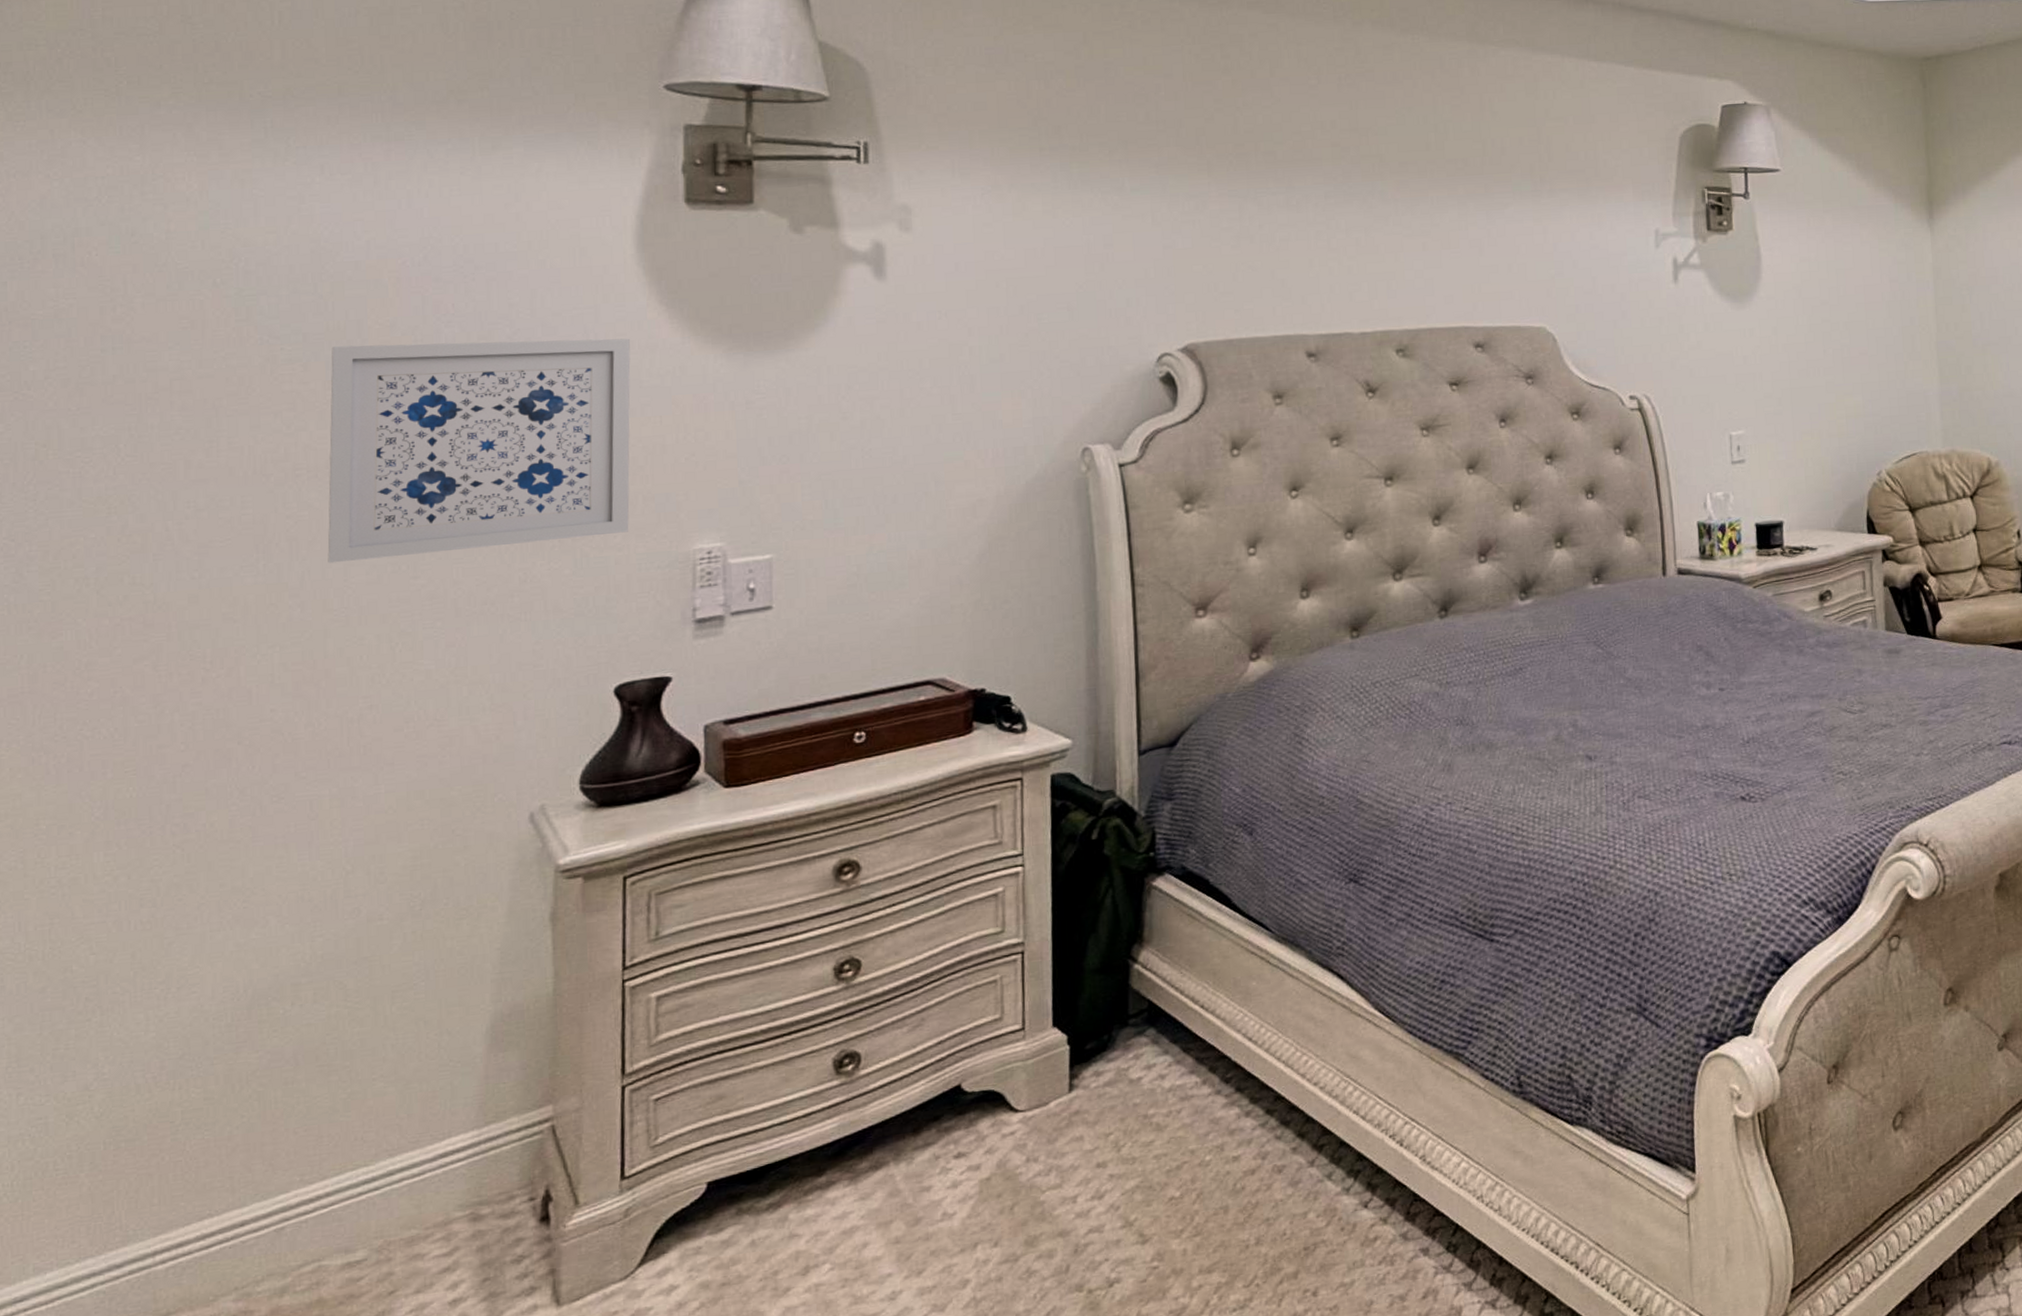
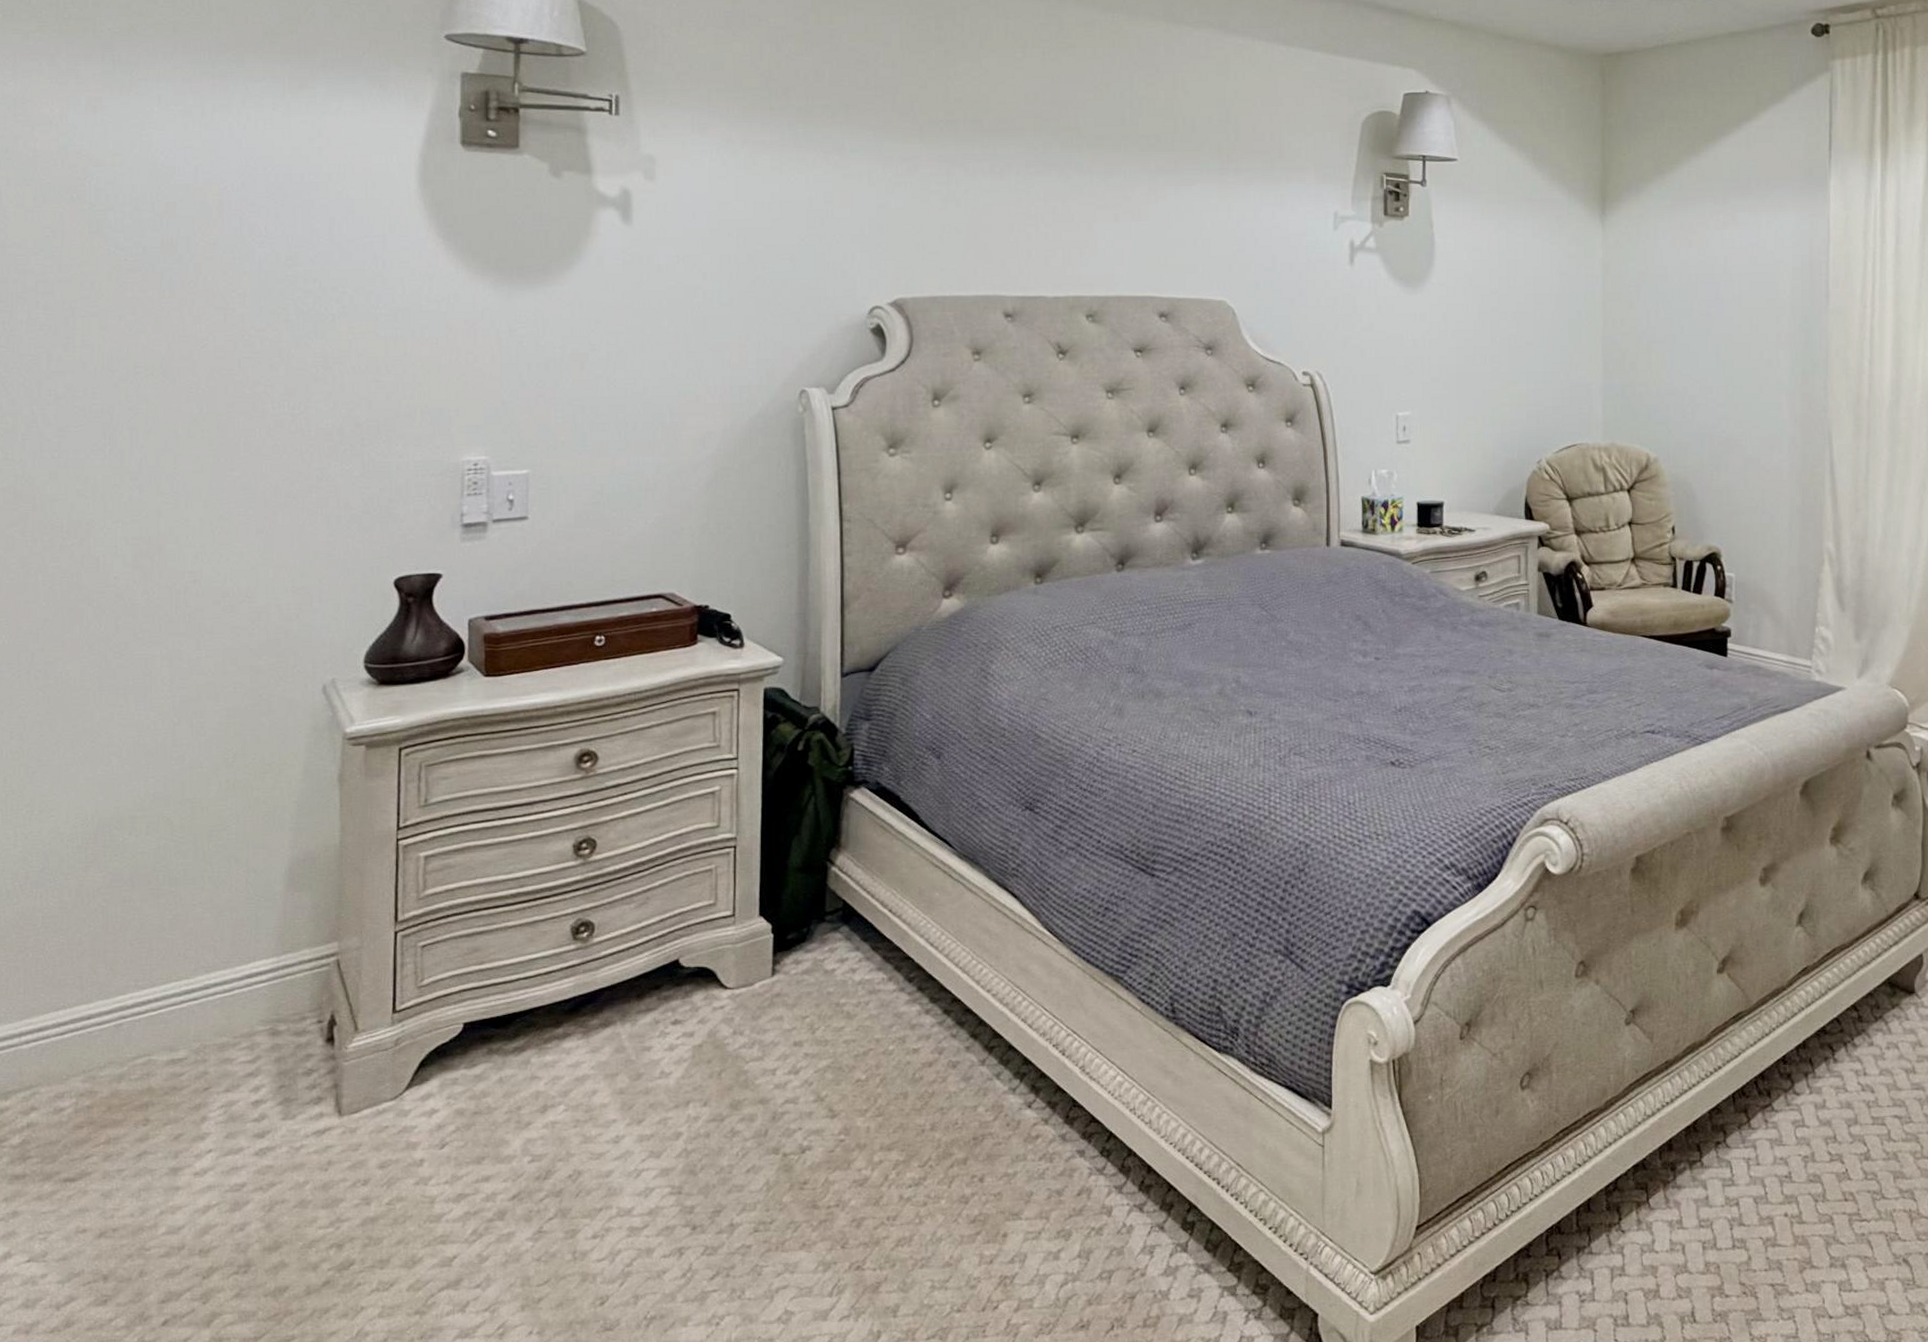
wall art: present [327,338,631,564] -> none [161,259,412,452]

